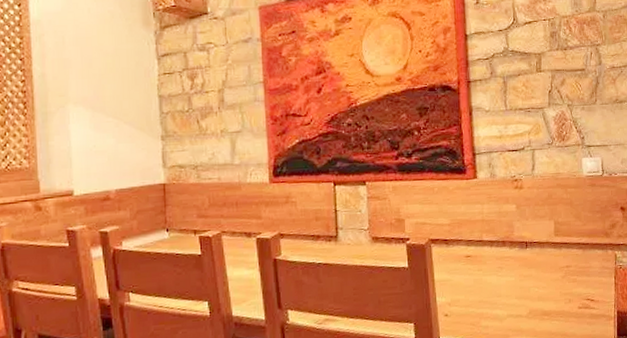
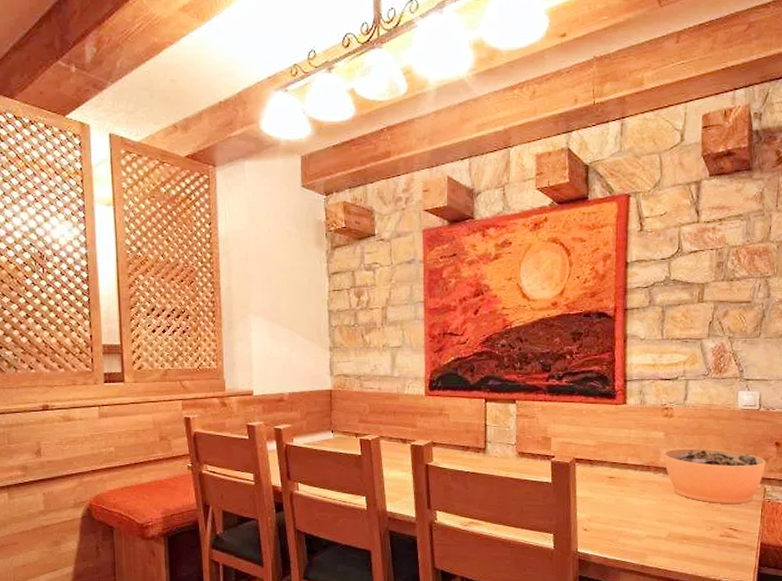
salad: none [516,218,614,275] -> present [663,448,766,503]

